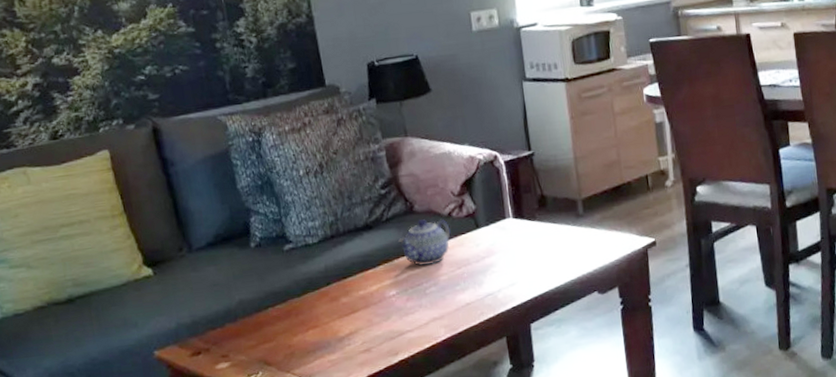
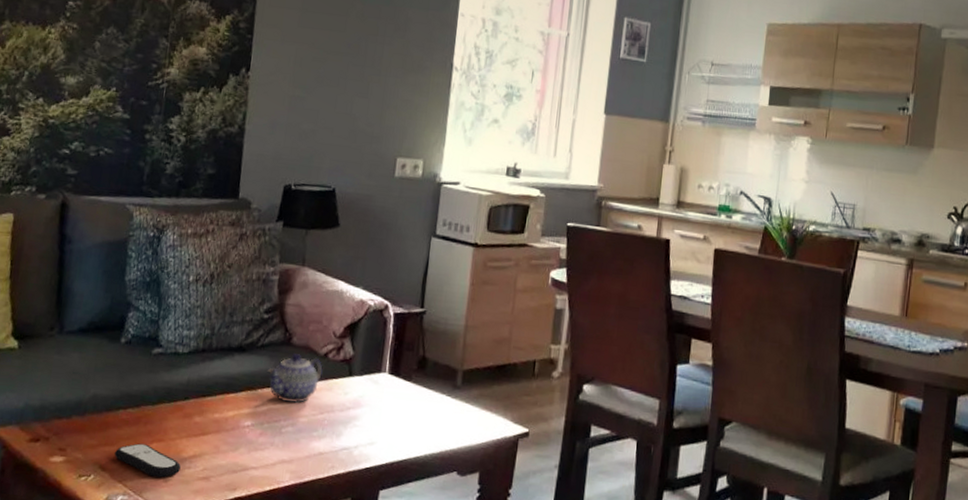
remote control: none [274,333,341,361] -> present [114,443,181,478]

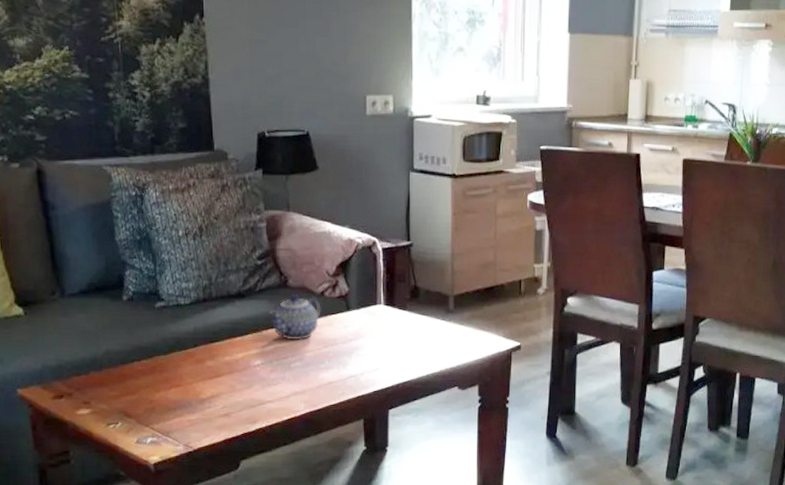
remote control: present [114,443,181,478] -> none [136,390,201,419]

